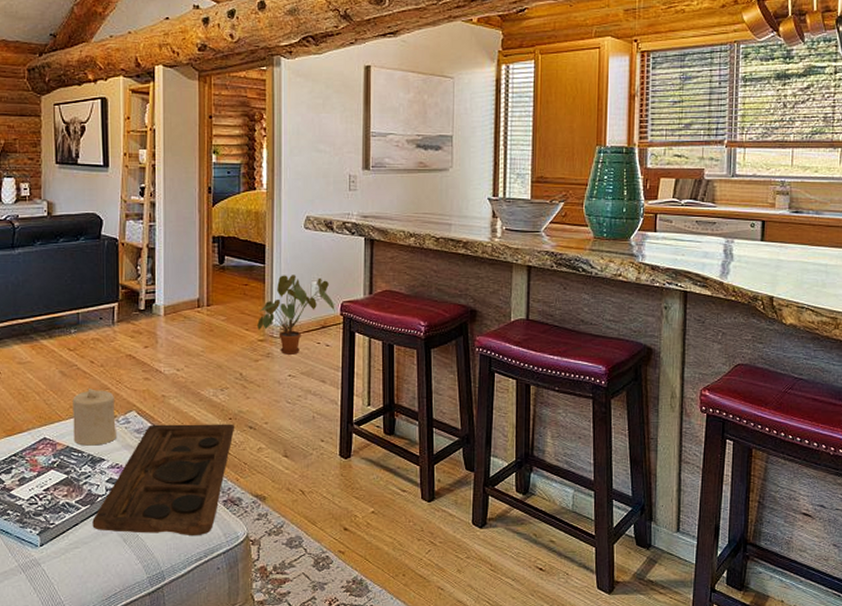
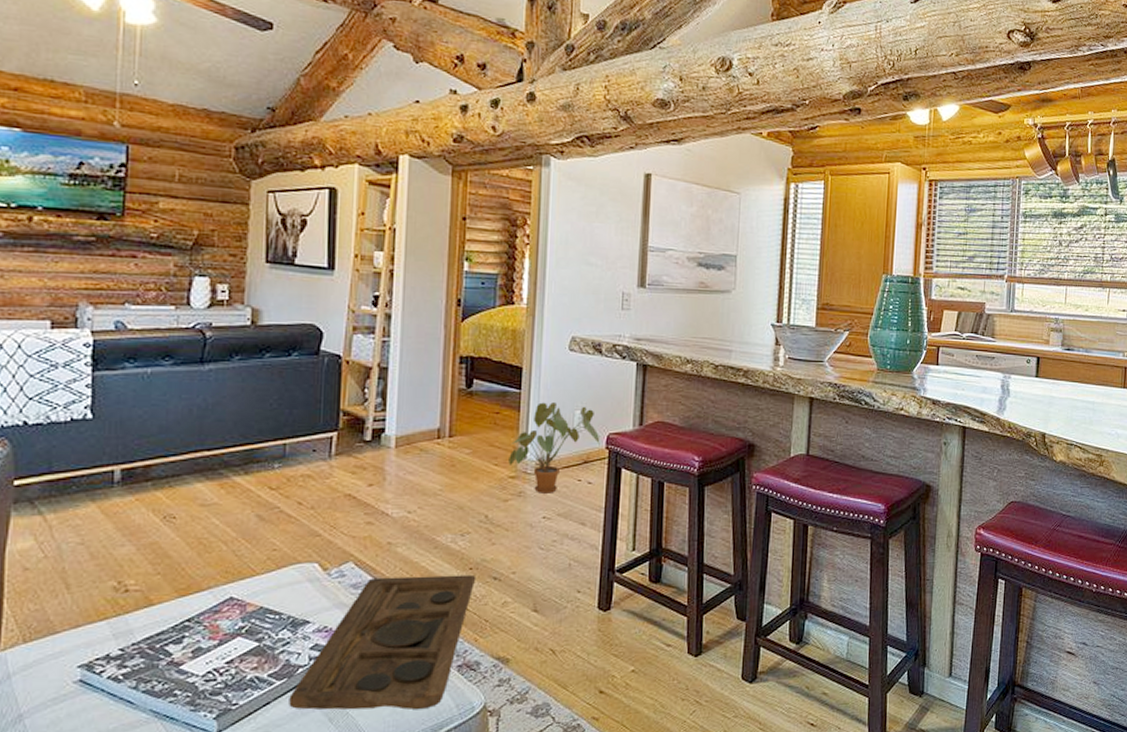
candle: present [73,387,117,446] -> none [270,534,328,606]

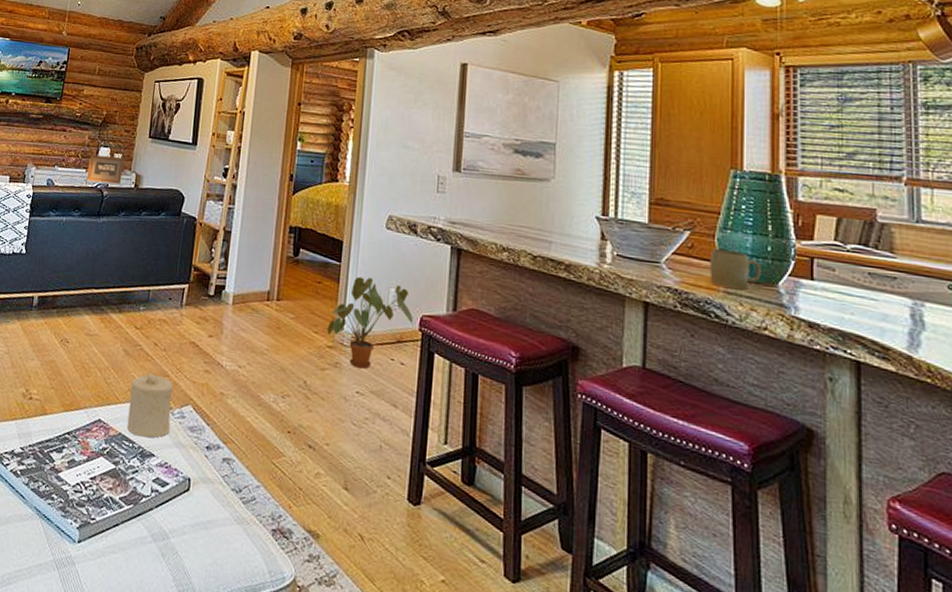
picture frame: none [177,287,234,322] -> present [86,155,125,184]
candle: none [270,534,328,606] -> present [127,371,173,438]
decorative tray: present [289,574,477,710] -> none [132,424,294,568]
mug: none [862,345,901,379] -> present [710,248,761,291]

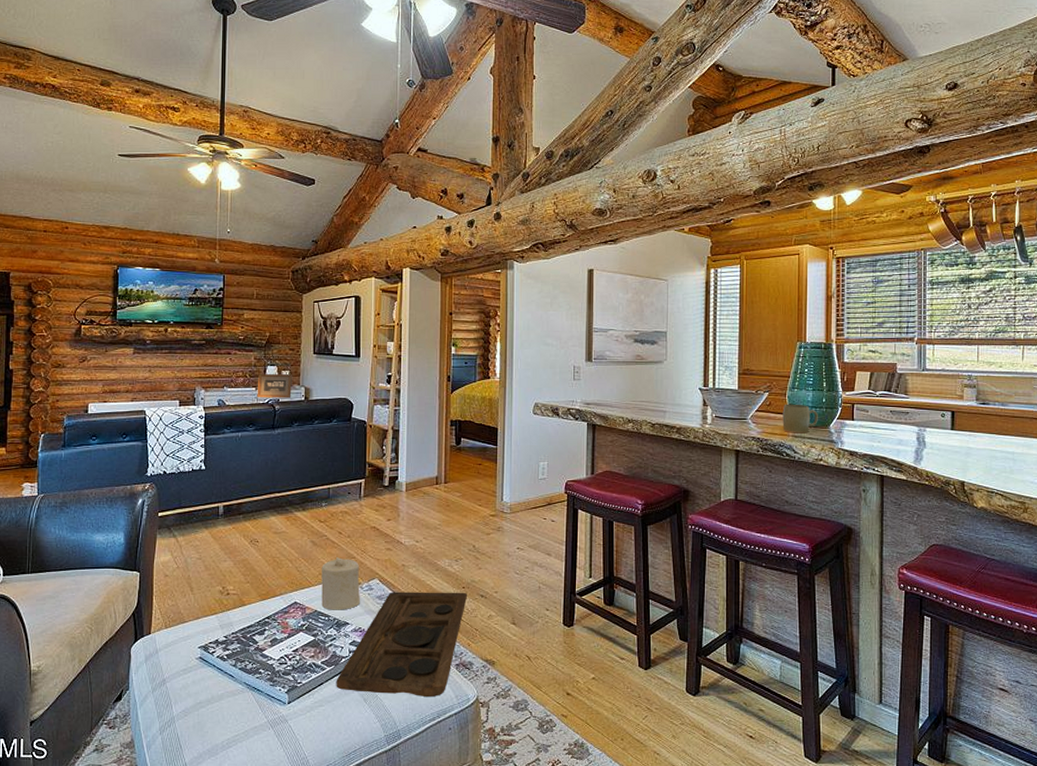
decorative tray: none [132,424,294,568] -> present [336,591,468,698]
house plant: present [327,276,414,369] -> none [489,456,560,529]

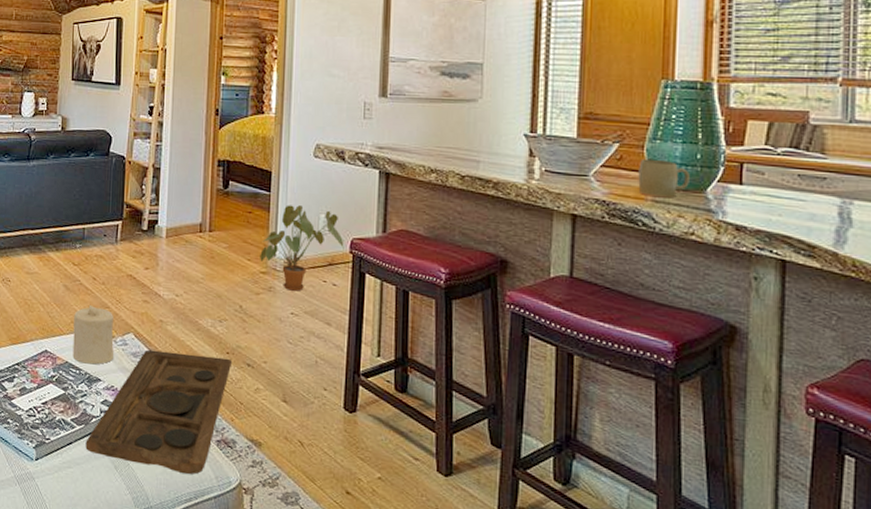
picture frame: present [257,374,293,398] -> none [13,101,50,128]
house plant: none [489,456,560,529] -> present [260,205,344,291]

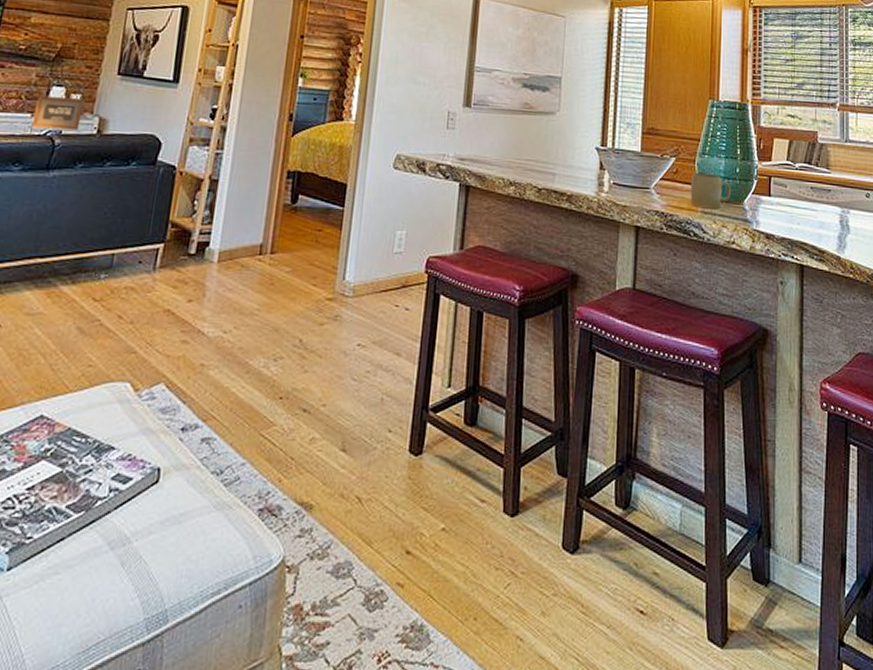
picture frame: none [13,101,50,128] -> present [31,96,86,131]
candle: present [72,304,114,365] -> none [78,350,141,429]
decorative tray: present [85,349,233,475] -> none [82,402,286,559]
house plant: present [260,205,344,291] -> none [327,221,420,319]

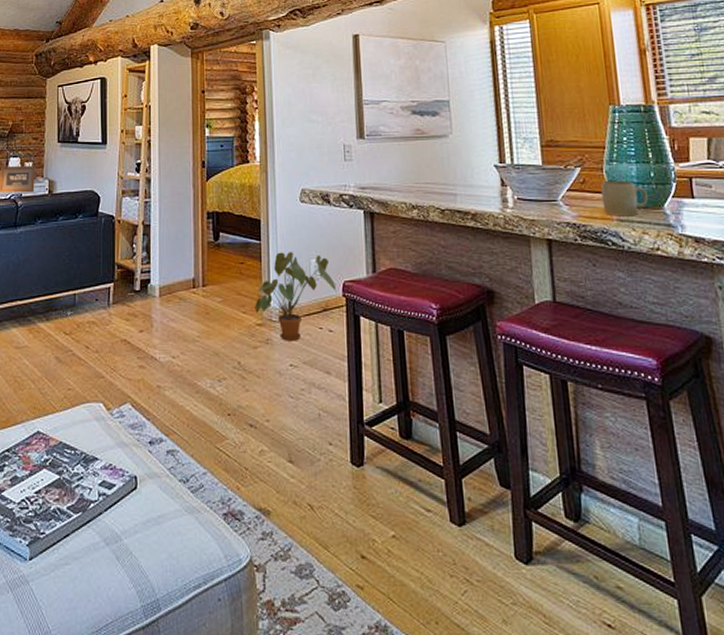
house plant: none [327,221,420,319] -> present [255,252,337,341]

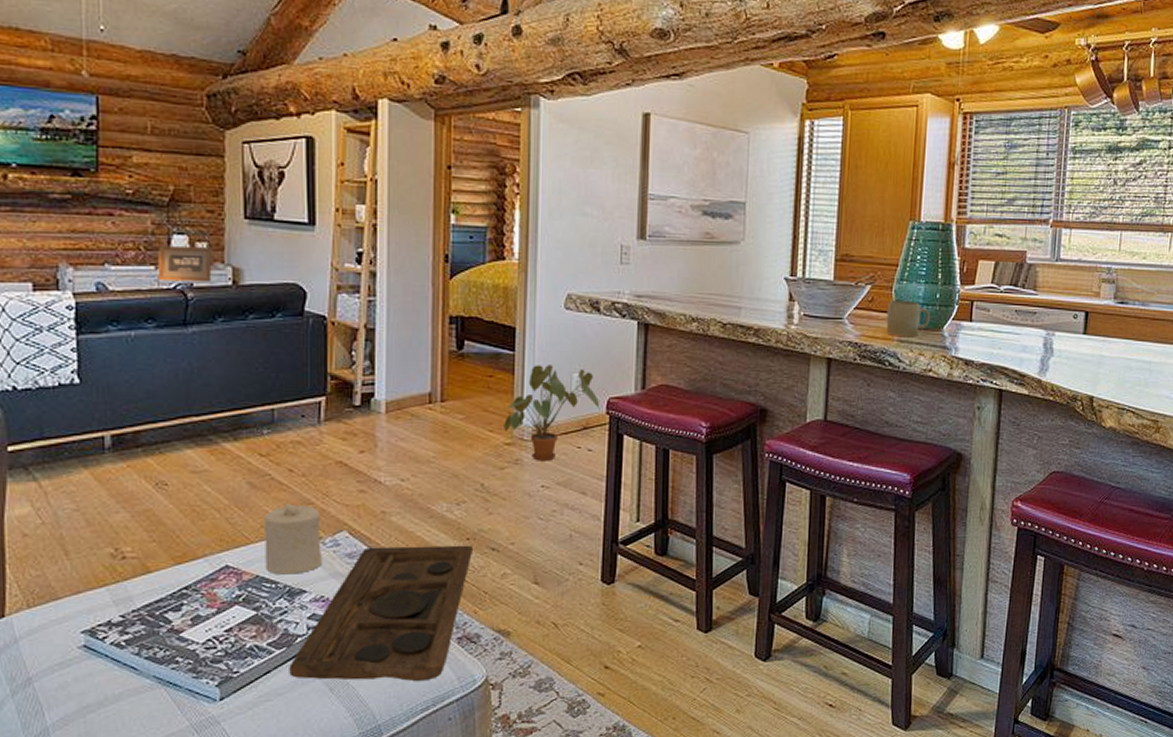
candle: none [67,375,111,442] -> present [265,502,323,575]
decorative tray: none [84,419,235,557] -> present [289,545,474,682]

